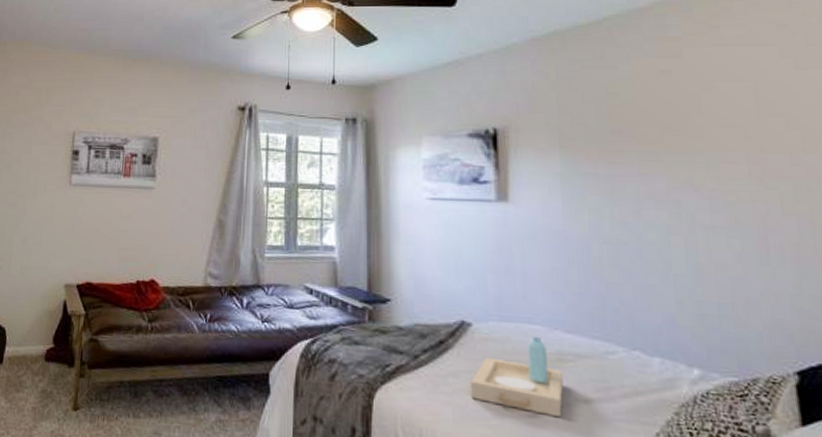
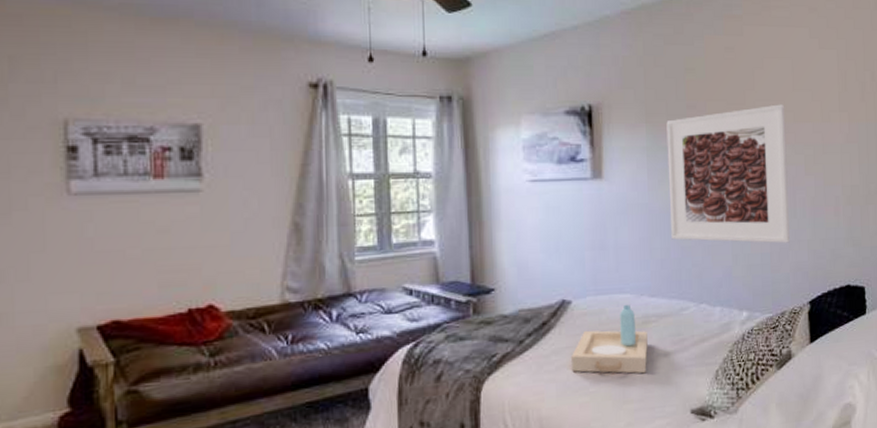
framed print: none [584,131,762,295] -> present [666,104,790,244]

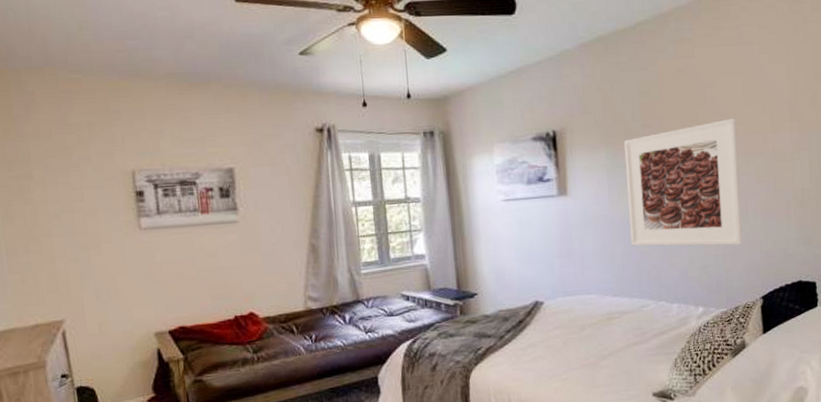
serving tray: present [572,305,648,374] -> none [545,304,613,363]

